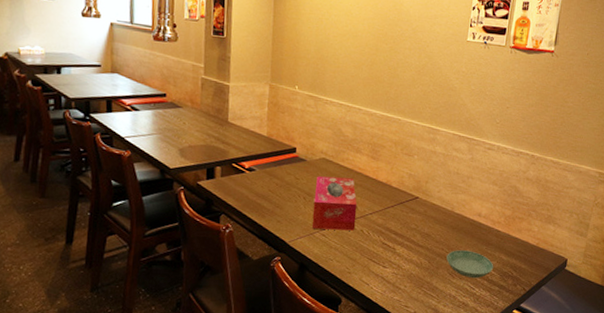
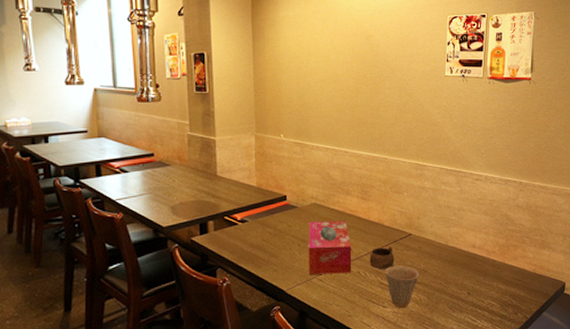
cup: none [373,207,399,230] -> present [369,246,395,270]
cup: none [388,227,422,270] -> present [385,265,419,309]
saucer: present [446,250,494,279] -> none [445,283,493,311]

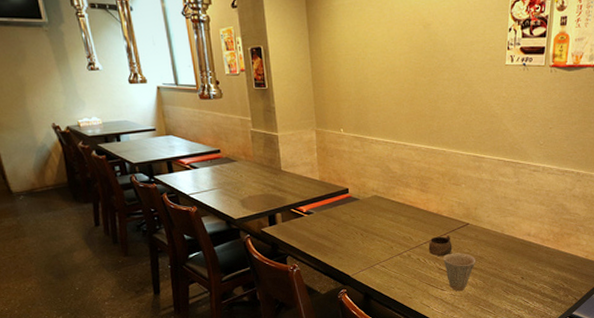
tissue box: present [308,221,352,275] -> none [370,212,412,261]

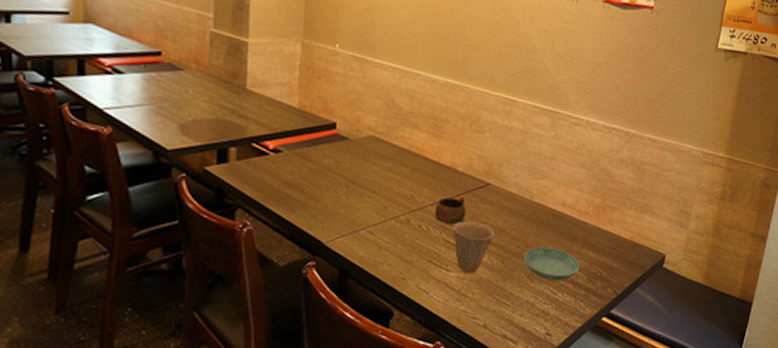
saucer: none [500,268,546,293] -> present [523,247,580,282]

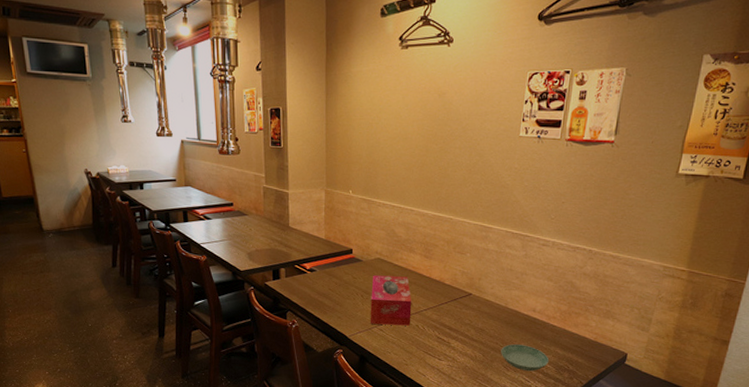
tissue box: none [356,158,414,227] -> present [370,275,412,326]
cup: present [434,196,467,225] -> none [428,303,453,325]
cup: present [452,221,494,274] -> none [443,322,476,363]

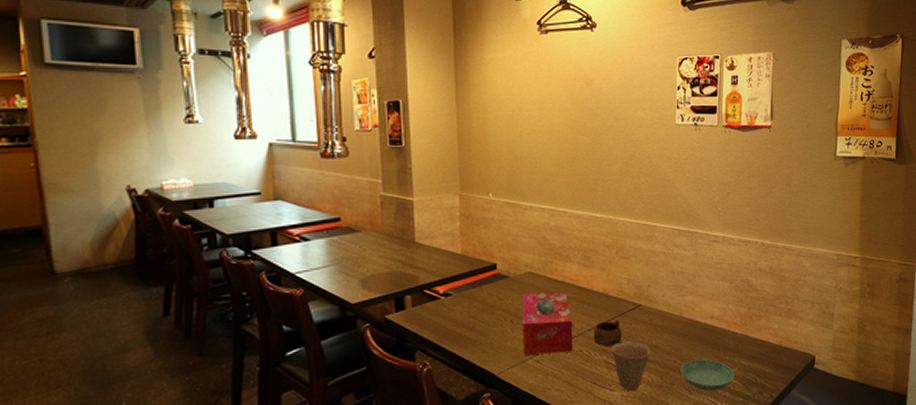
cup: none [428,303,453,325] -> present [593,319,622,347]
cup: none [443,322,476,363] -> present [611,341,650,392]

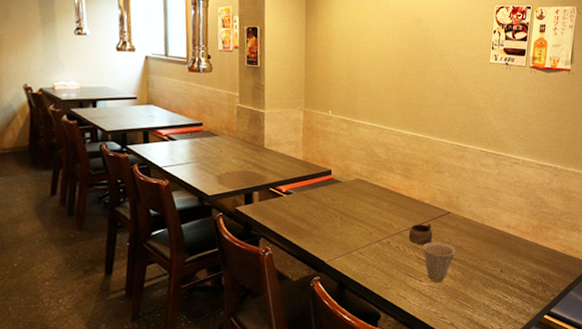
tissue box: present [522,292,573,355] -> none [349,196,392,248]
saucer: present [680,359,735,391] -> none [479,261,524,287]

